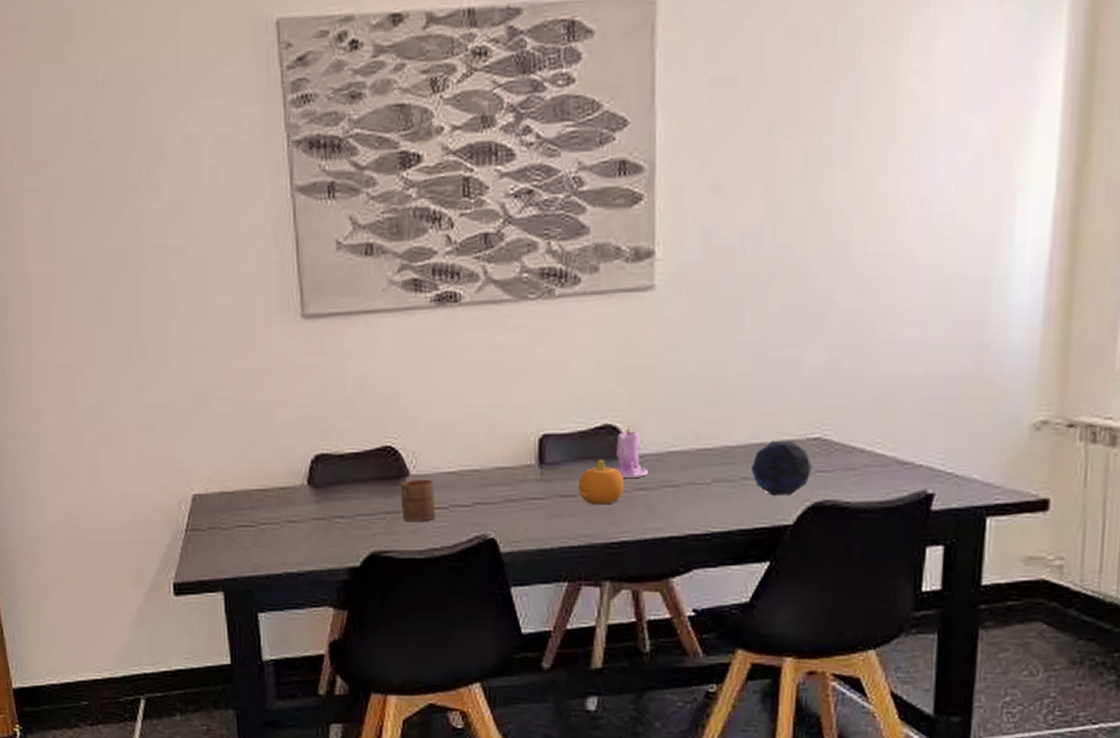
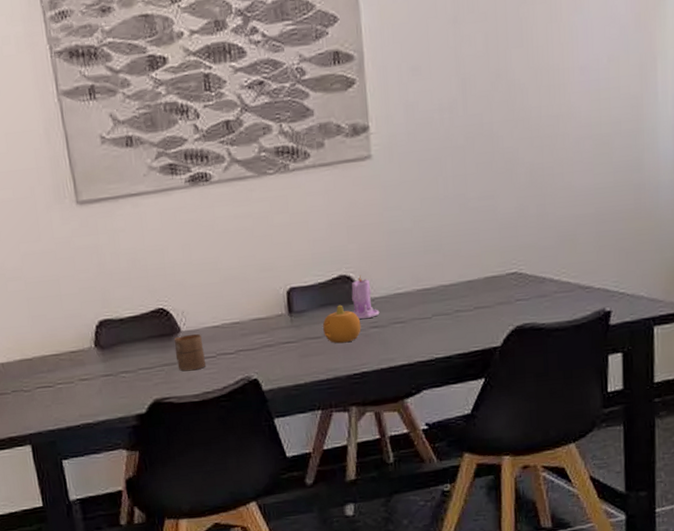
decorative orb: present [751,441,812,496] -> none [463,277,512,323]

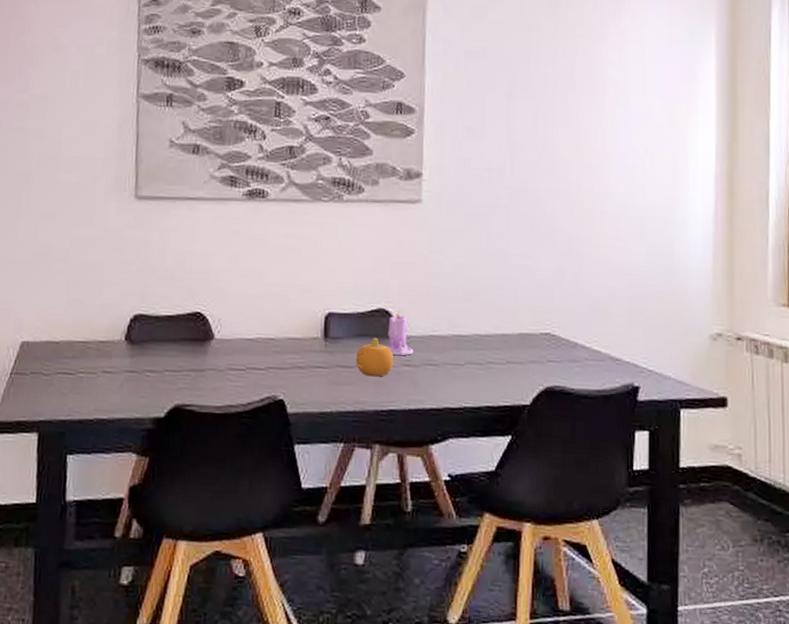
cup: present [175,333,206,371] -> none [205,343,234,381]

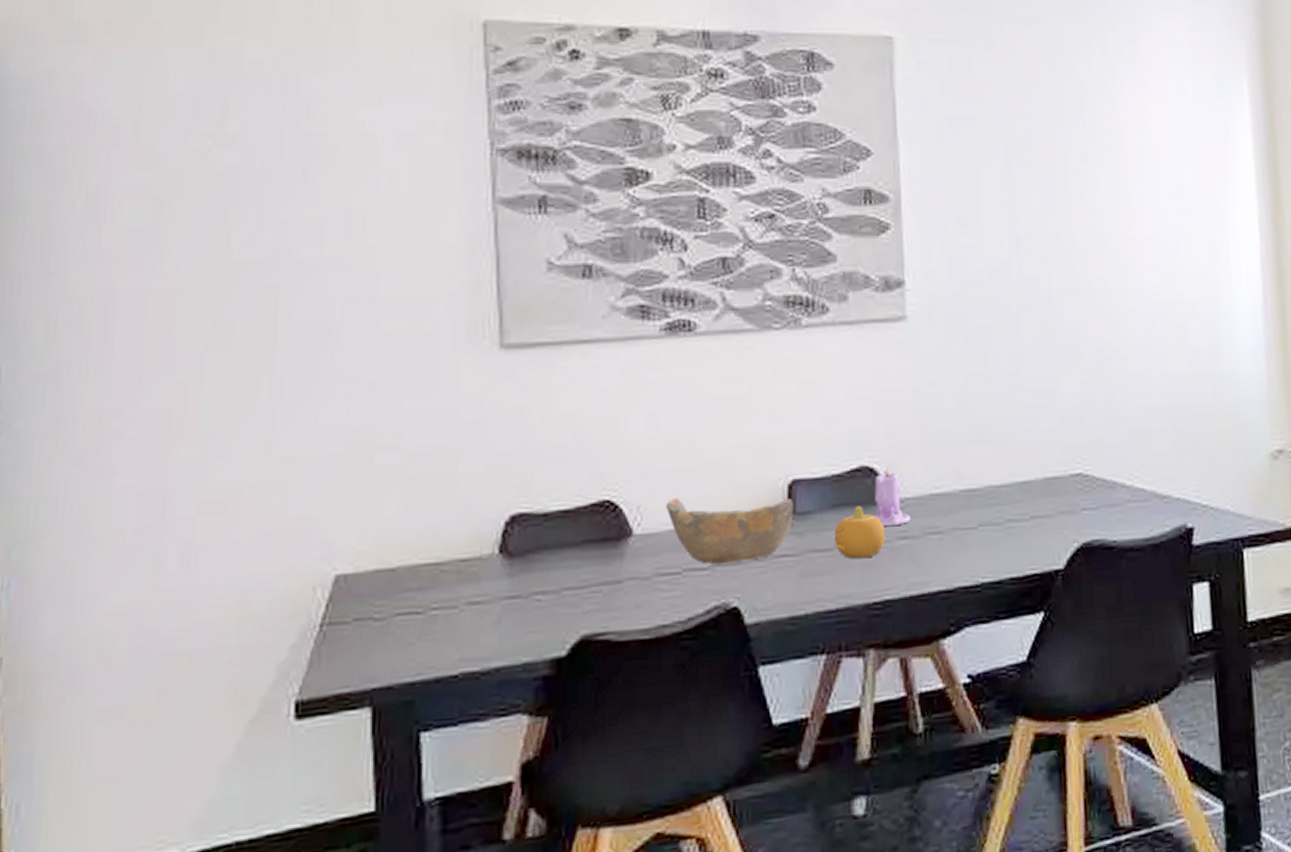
bowl: none [237,316,328,368] -> present [665,498,794,565]

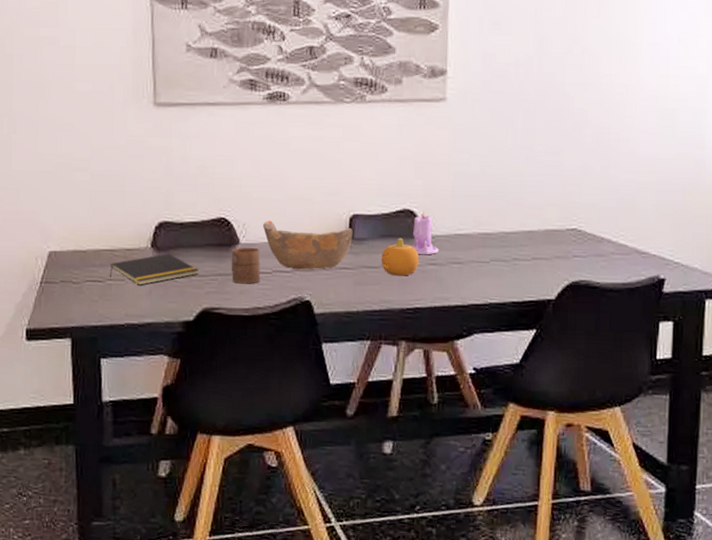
notepad: none [433,560,572,613] -> present [109,254,198,285]
cup: none [623,538,664,594] -> present [232,247,260,284]

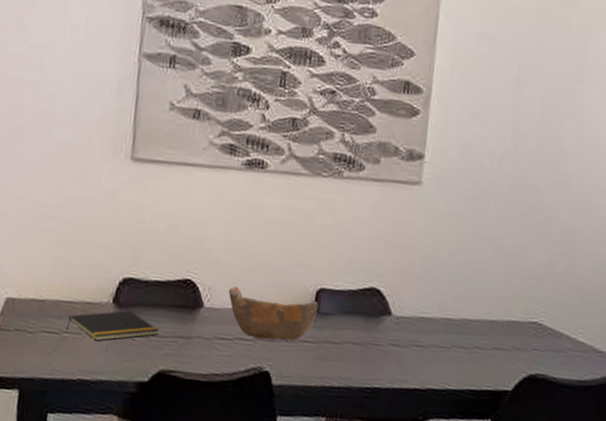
cup: present [232,247,260,284] -> none [192,311,223,349]
fruit: present [381,238,419,276] -> none [344,315,382,355]
candle: present [412,211,439,255] -> none [375,291,402,336]

